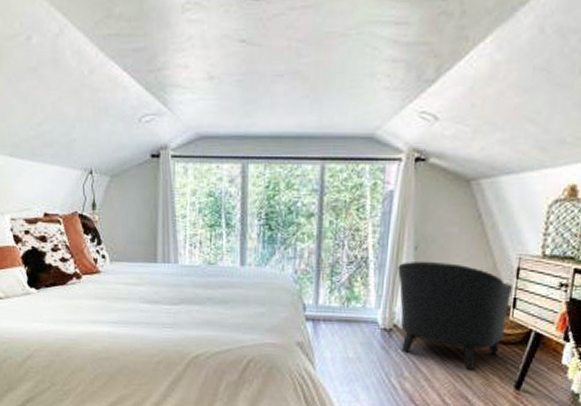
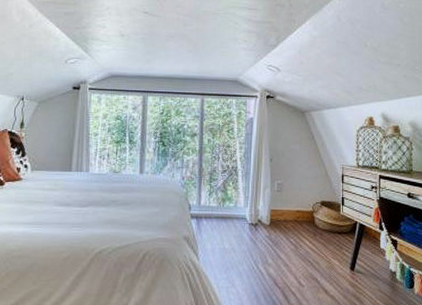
chair: present [397,260,512,370] -> none [259,169,340,256]

